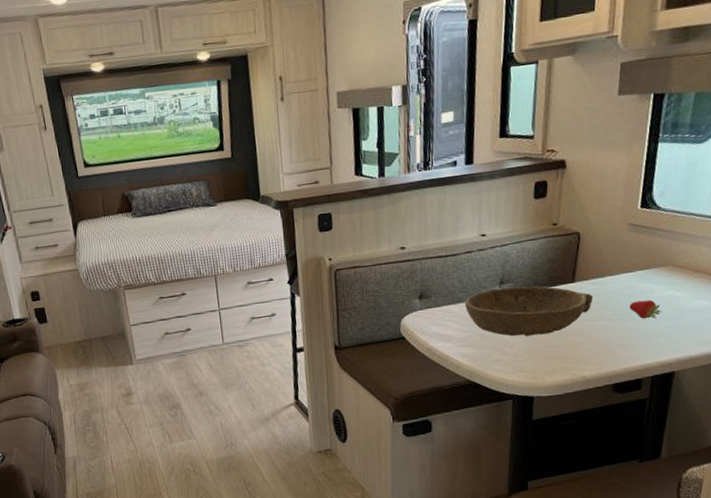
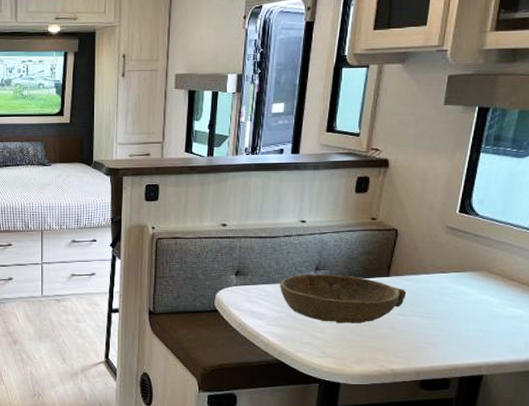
fruit: present [629,299,661,320] -> none [442,302,473,321]

